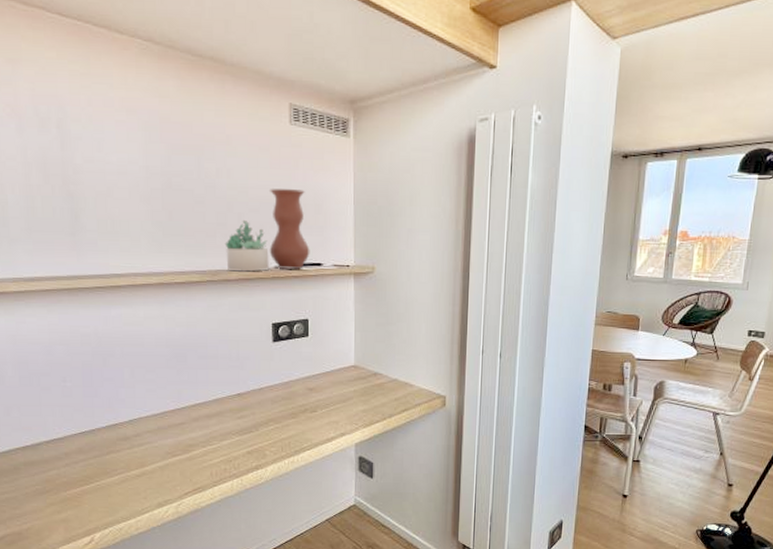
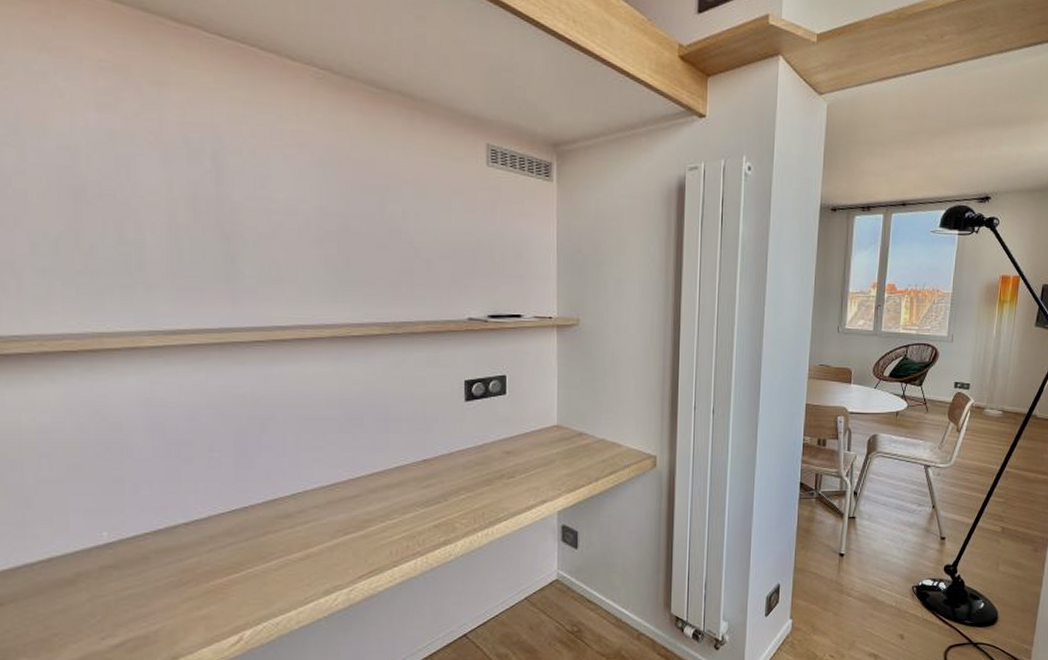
succulent plant: present [225,219,269,272] -> none [411,266,462,324]
vase: present [269,189,310,269] -> none [462,234,509,321]

